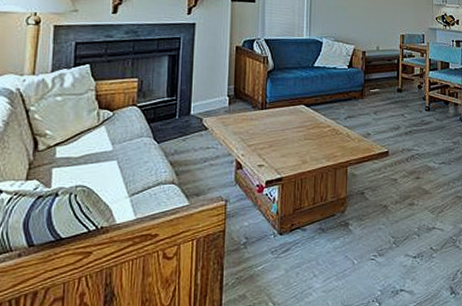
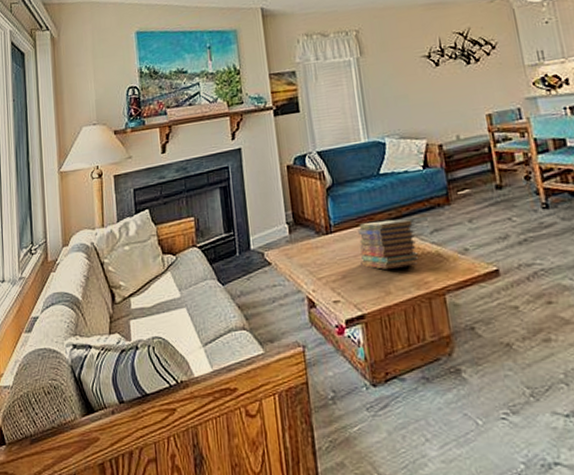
book stack: none [286,105,334,143] -> present [358,219,419,269]

